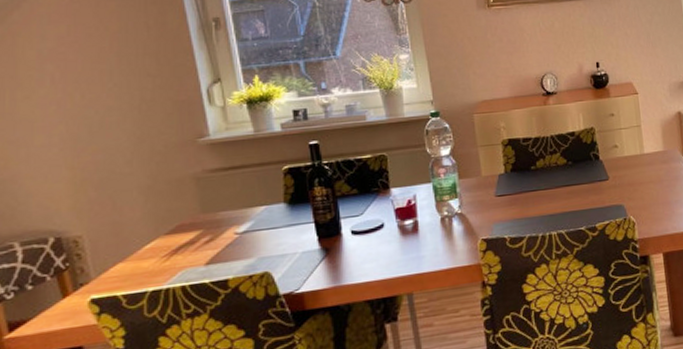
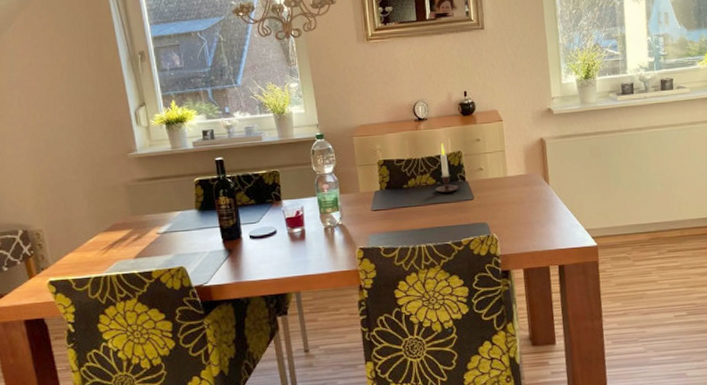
candle: none [567,119,599,174] -> present [436,143,465,193]

